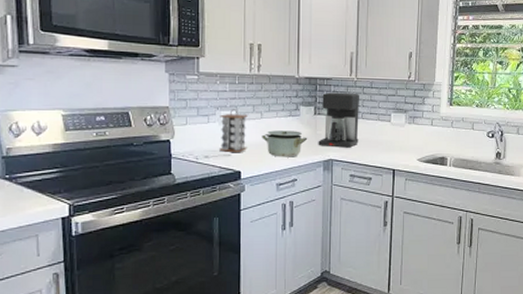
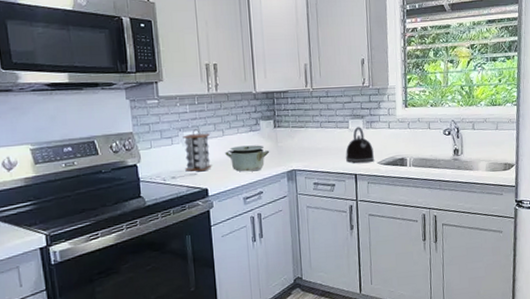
coffee maker: present [318,92,359,149] -> none [280,103,320,158]
kettle: none [384,121,415,159] -> present [345,127,375,164]

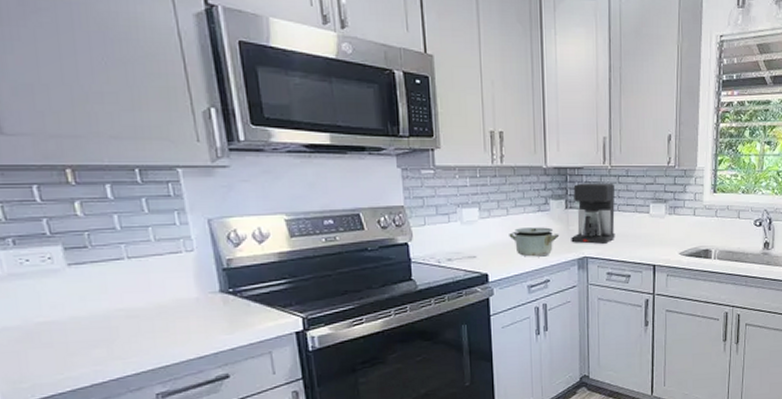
spice rack: present [183,129,212,172] -> none [461,206,494,255]
coffee maker: none [280,103,320,158] -> present [571,183,615,245]
kettle: present [345,127,375,164] -> none [643,212,677,254]

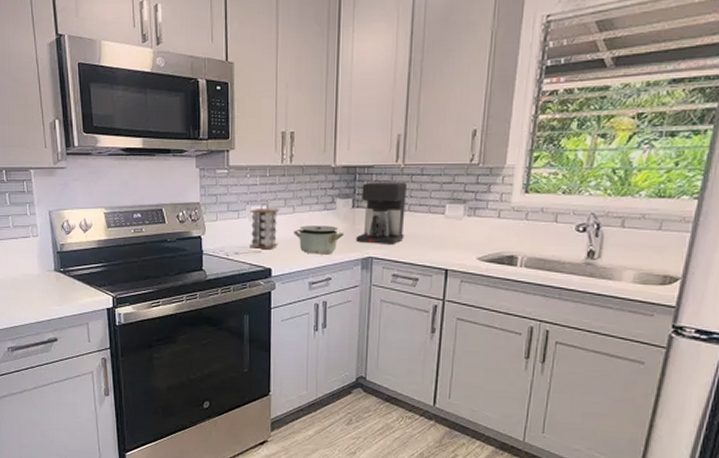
spice rack: none [461,206,494,255] -> present [250,203,279,250]

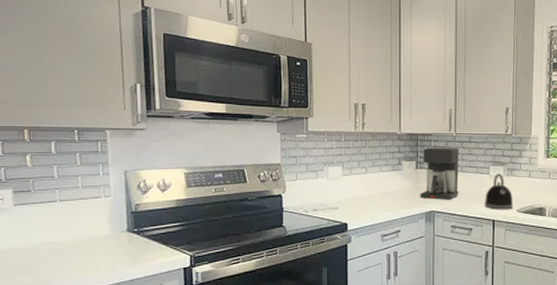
spice rack: present [250,203,279,250] -> none [327,165,353,206]
saucepan: present [294,225,344,255] -> none [367,184,410,210]
kettle: none [435,213,475,258] -> present [484,173,514,210]

